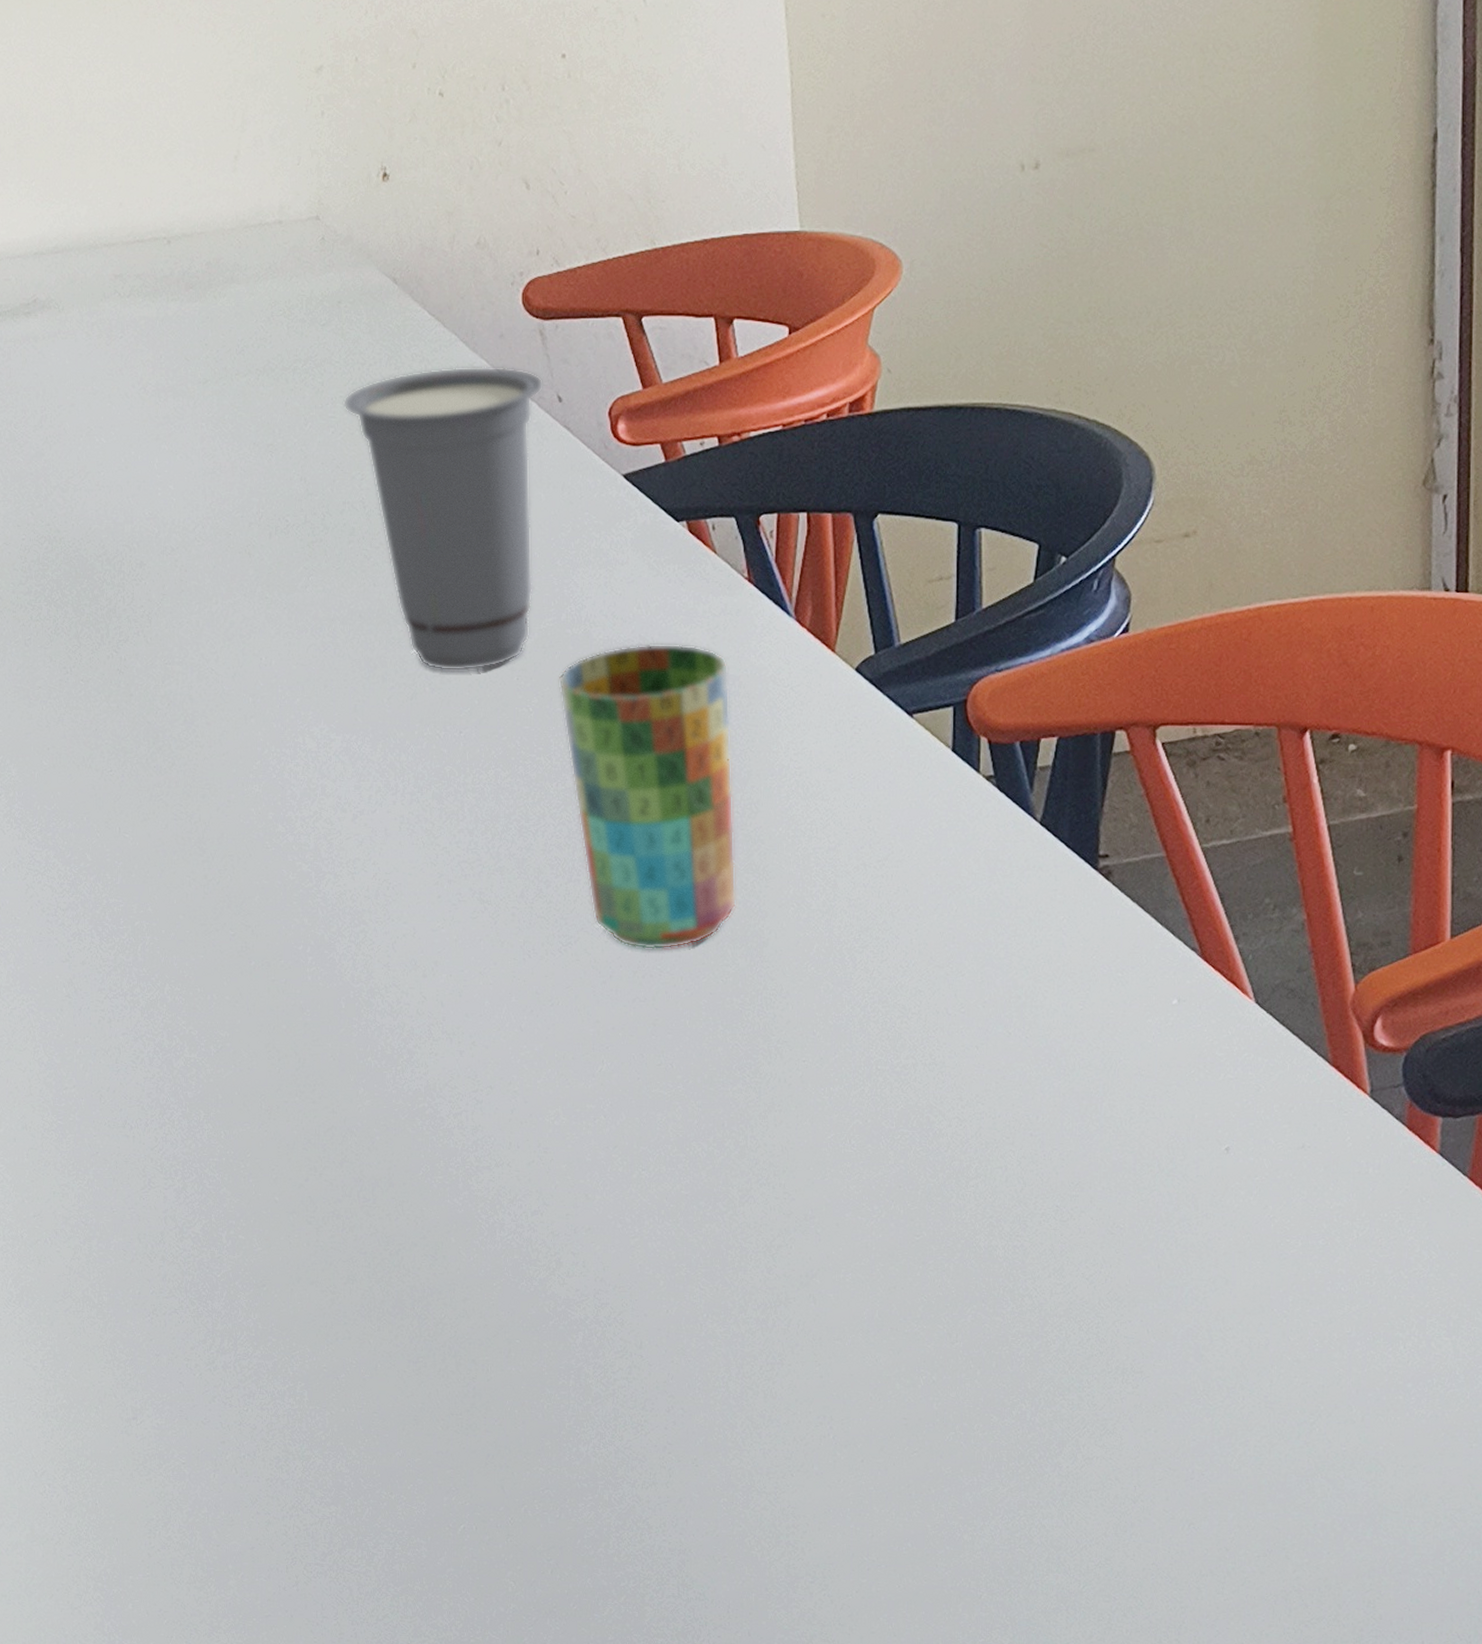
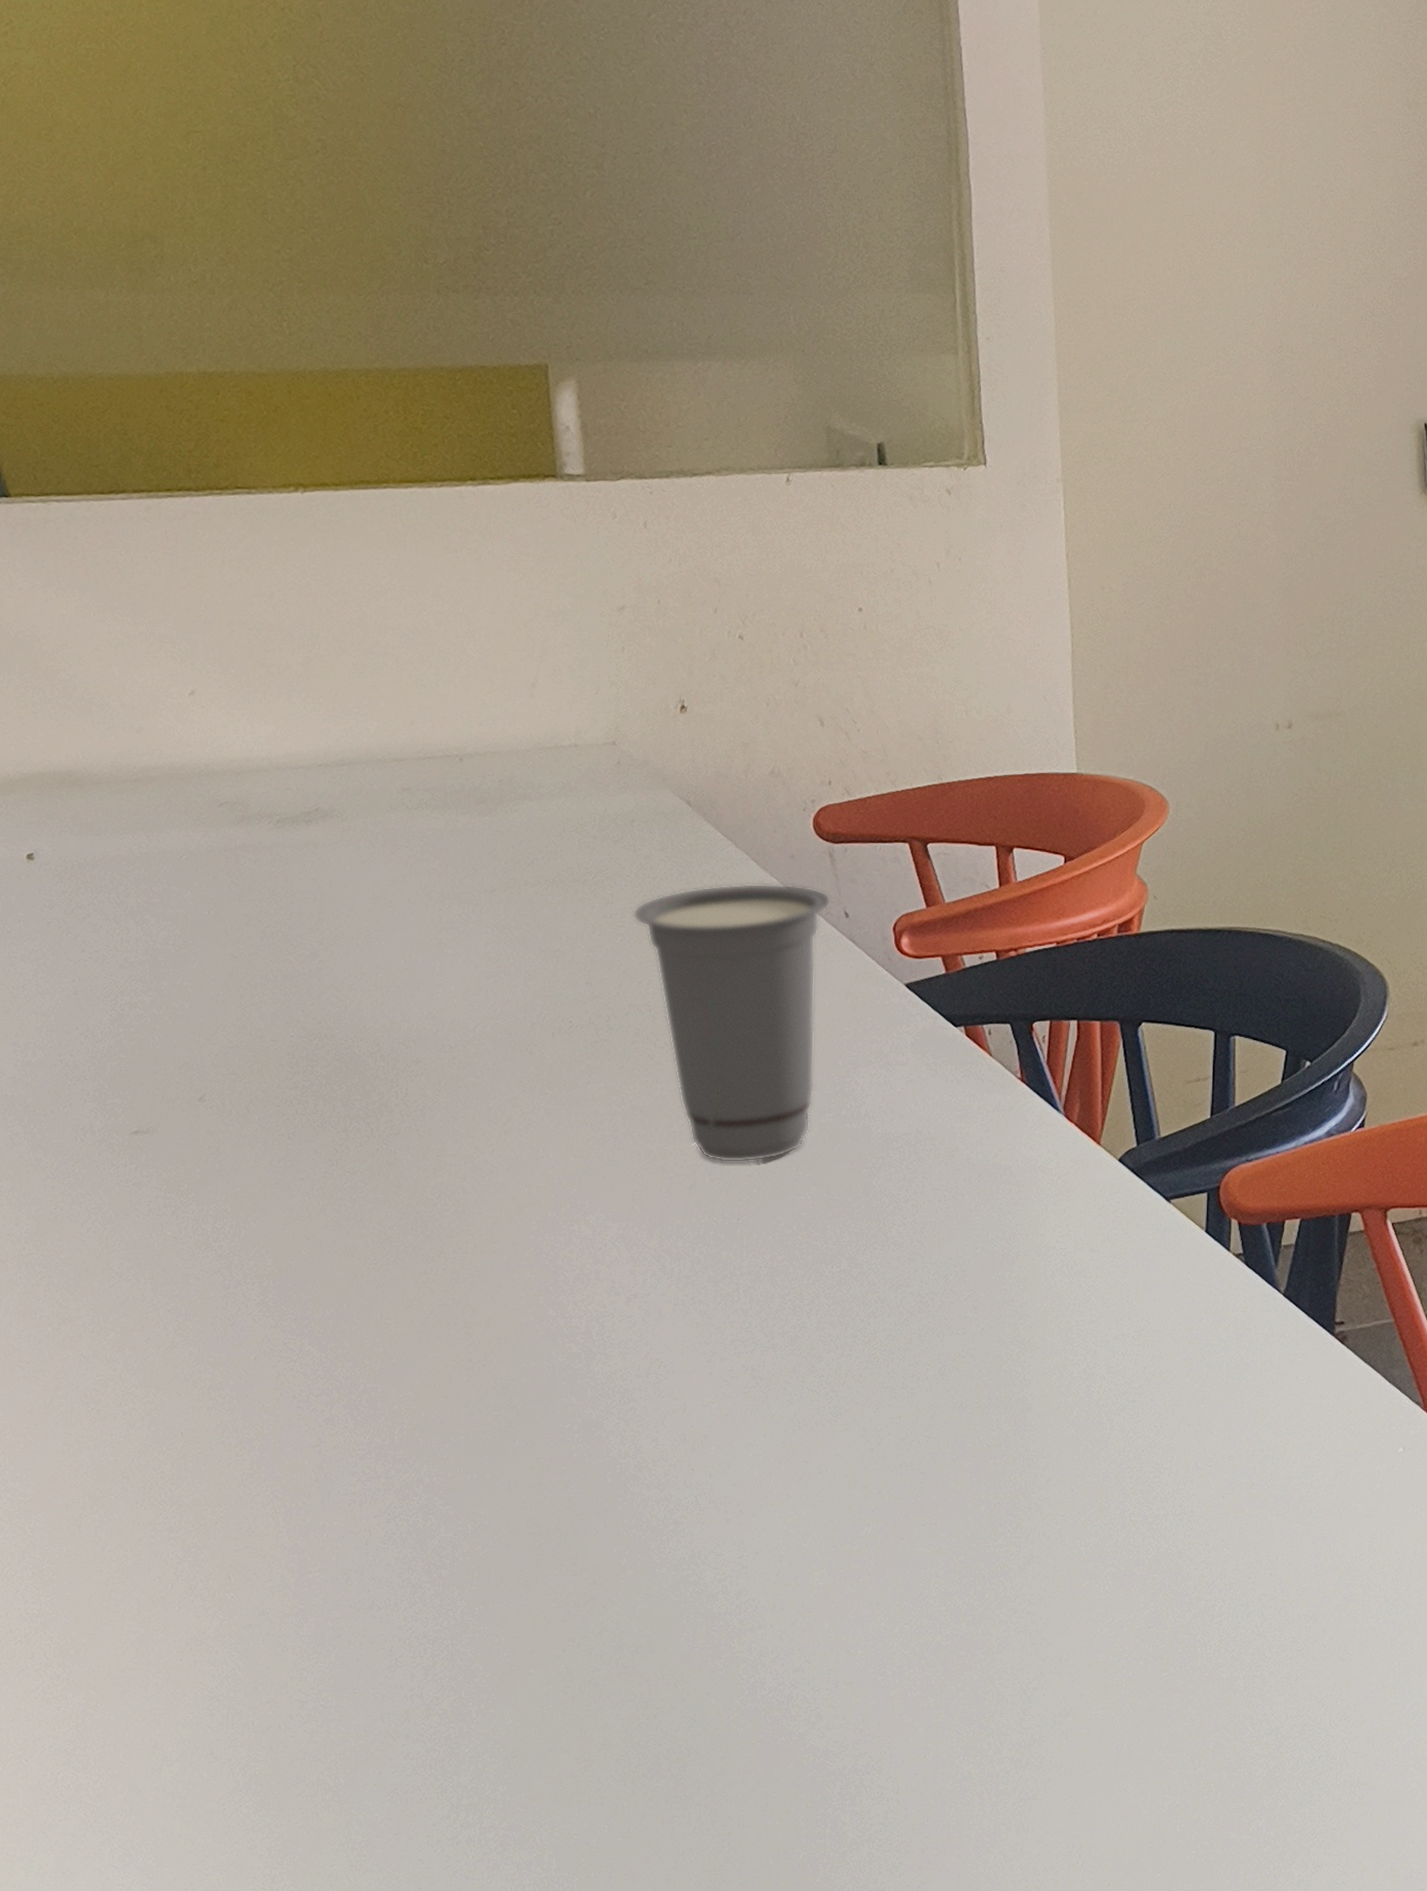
cup: present [558,643,737,950] -> none [836,1137,1003,1418]

